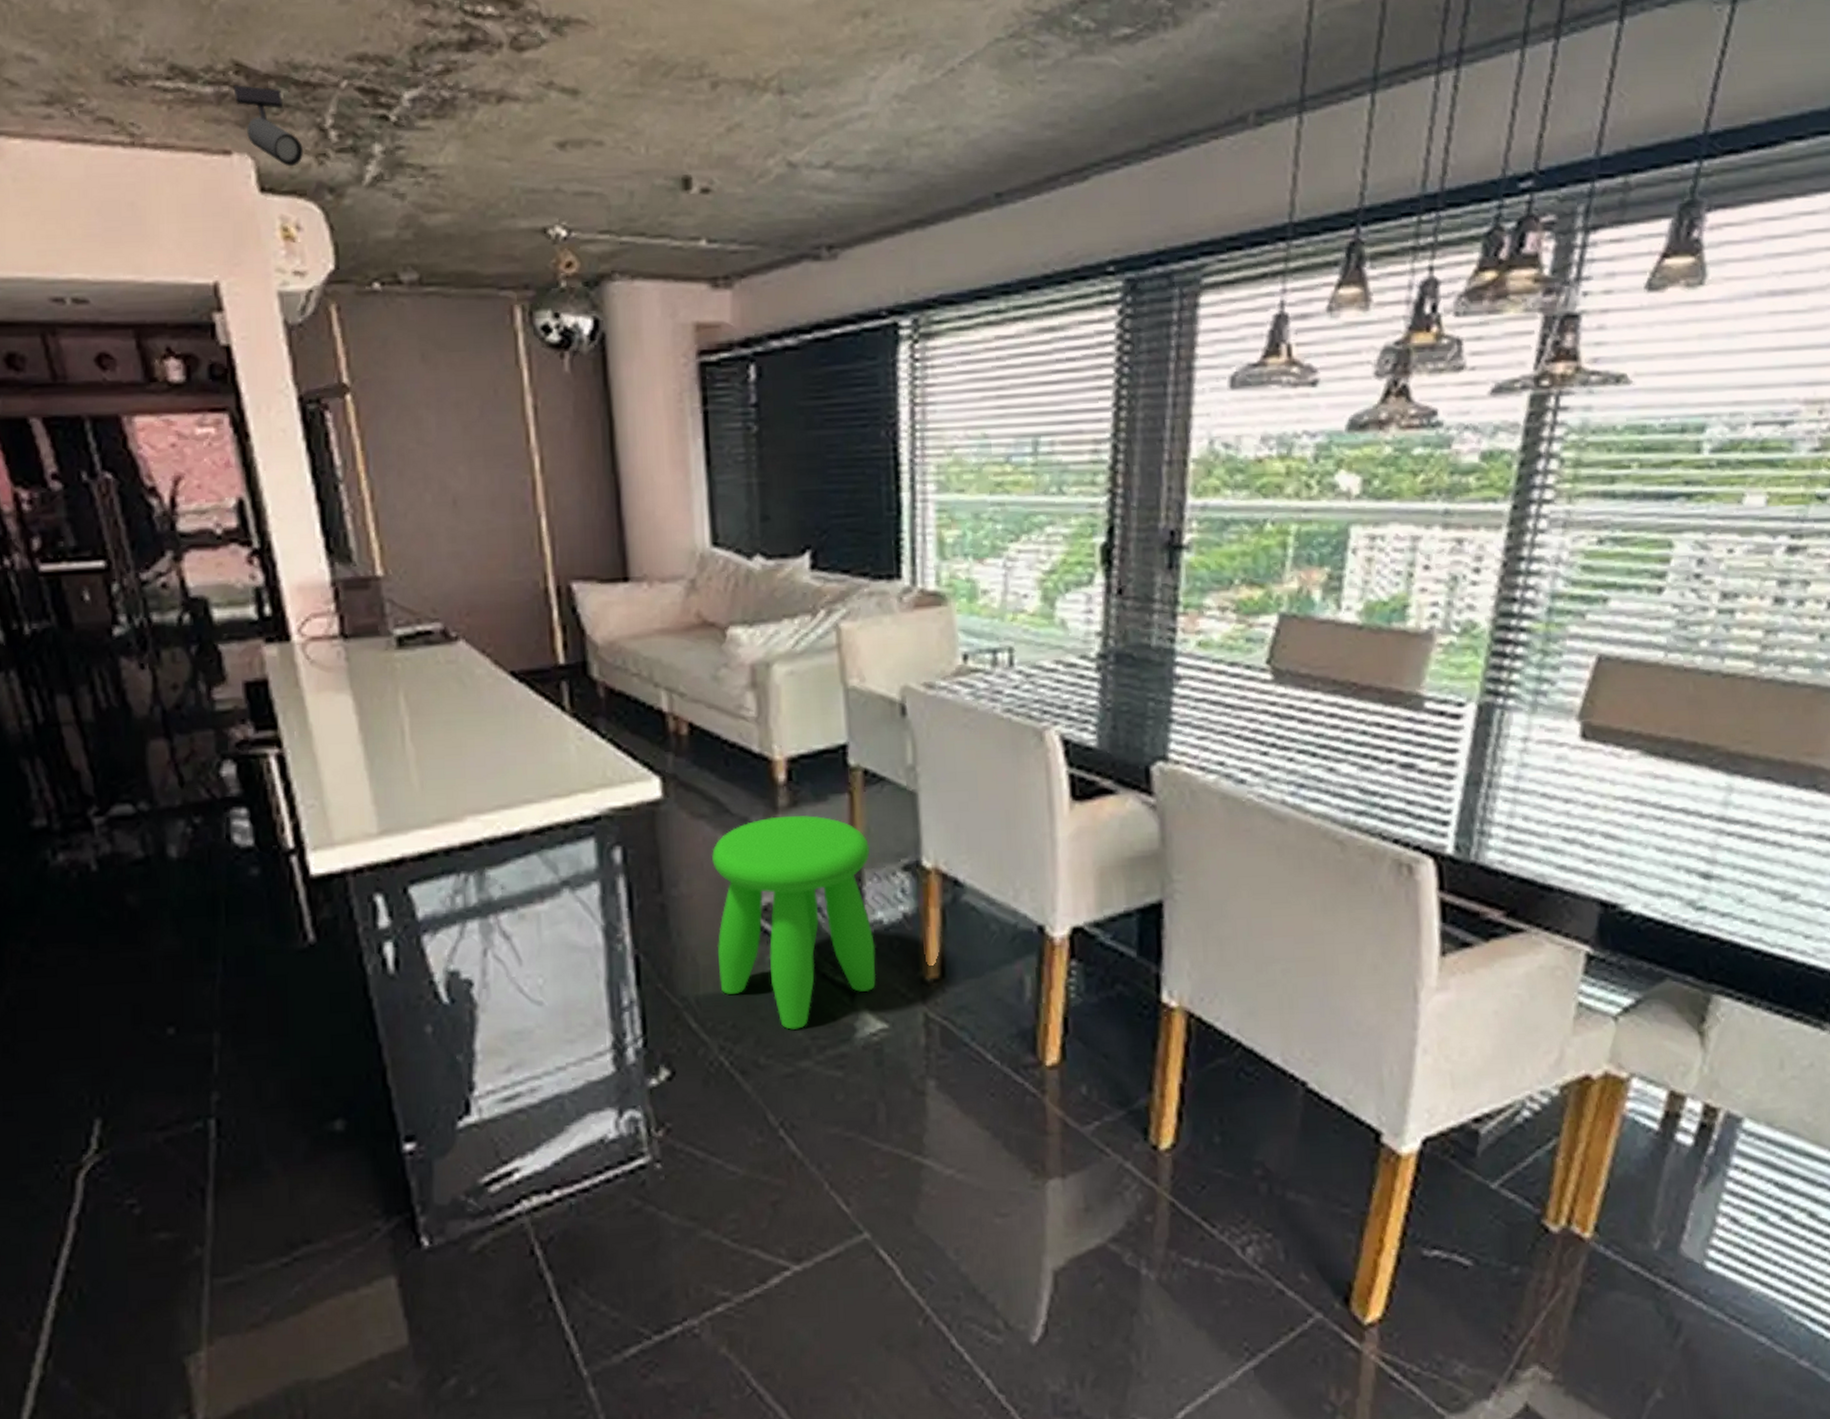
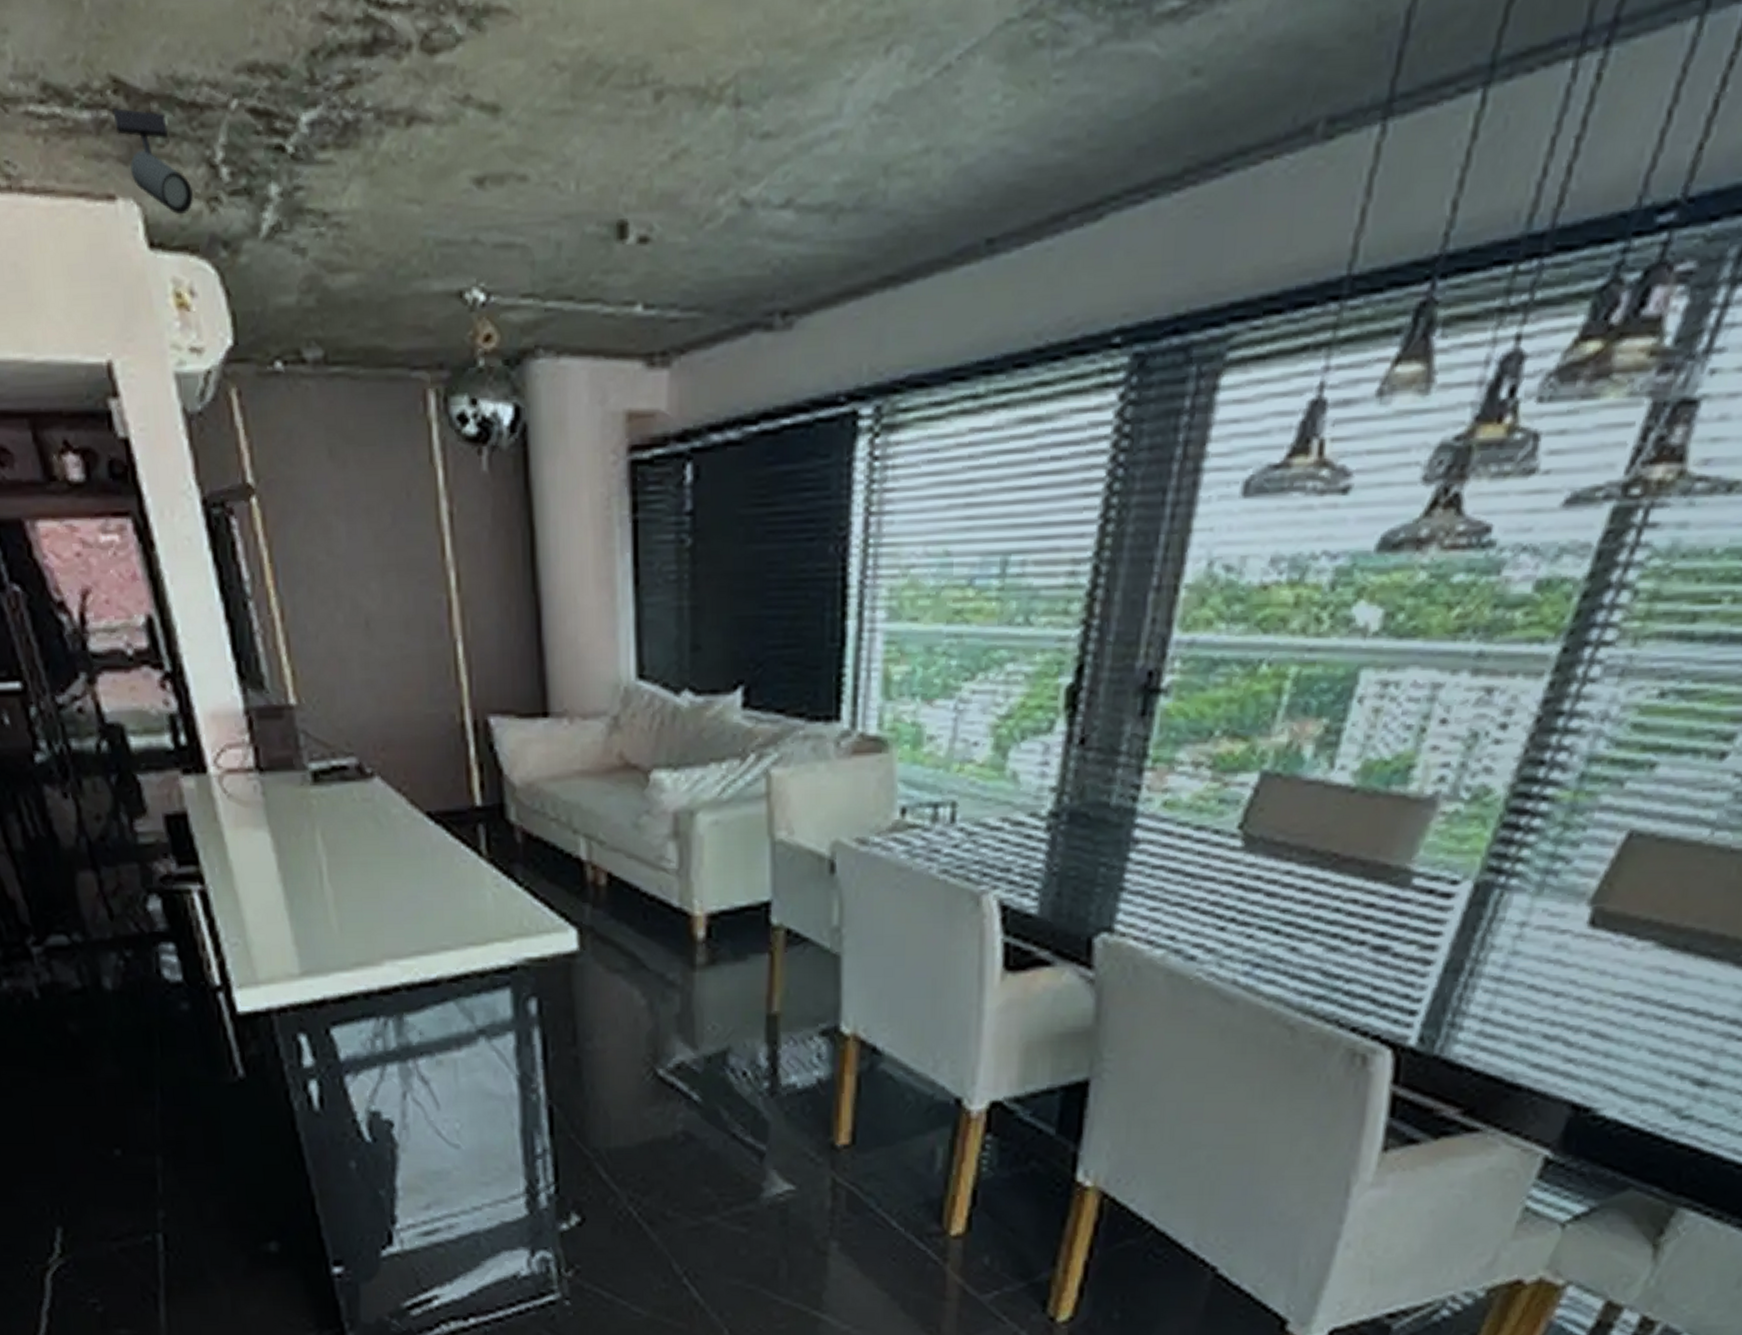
stool: present [712,815,877,1030] -> none [627,974,788,1186]

